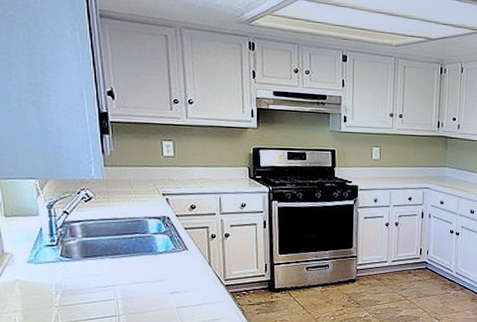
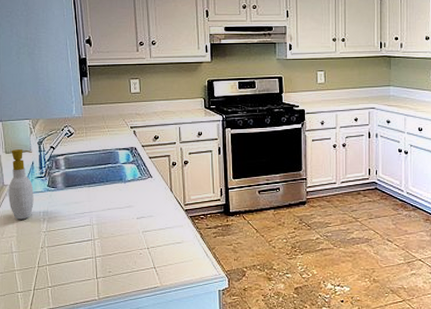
soap bottle: none [9,213,43,293] -> present [8,149,34,220]

